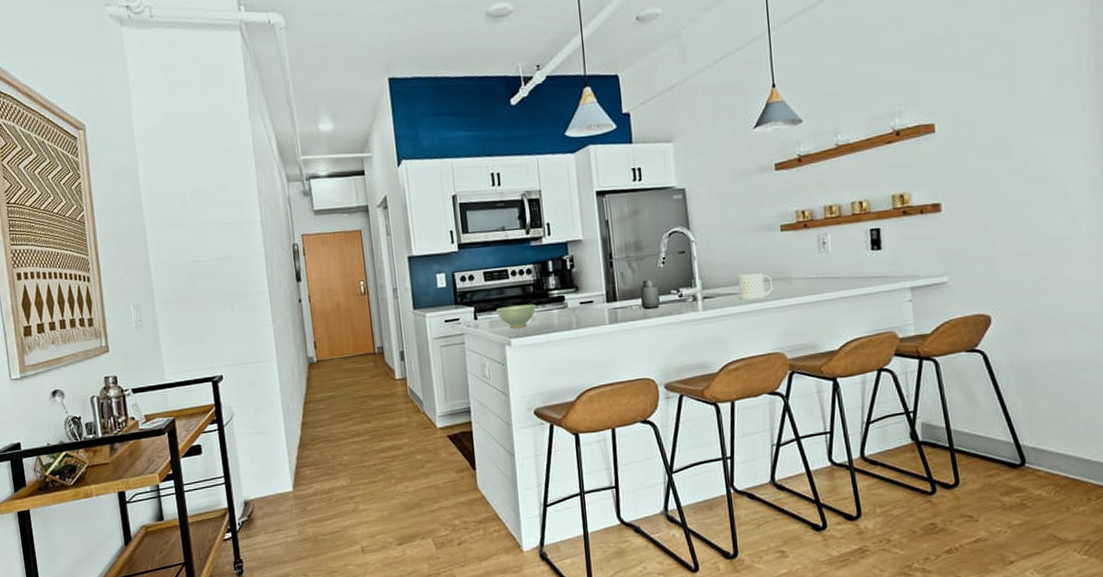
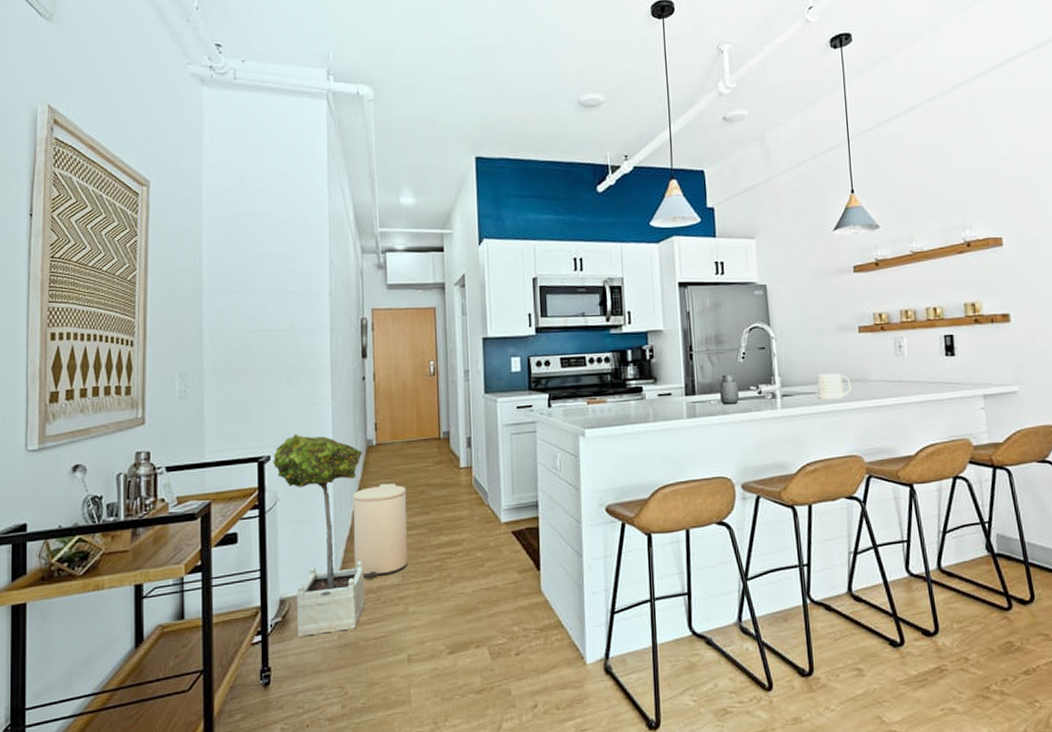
potted tree: none [225,355,320,533] -> present [273,434,366,637]
pedal bin: none [300,396,354,482] -> present [353,483,408,579]
bowl: present [495,304,537,328] -> none [571,393,613,418]

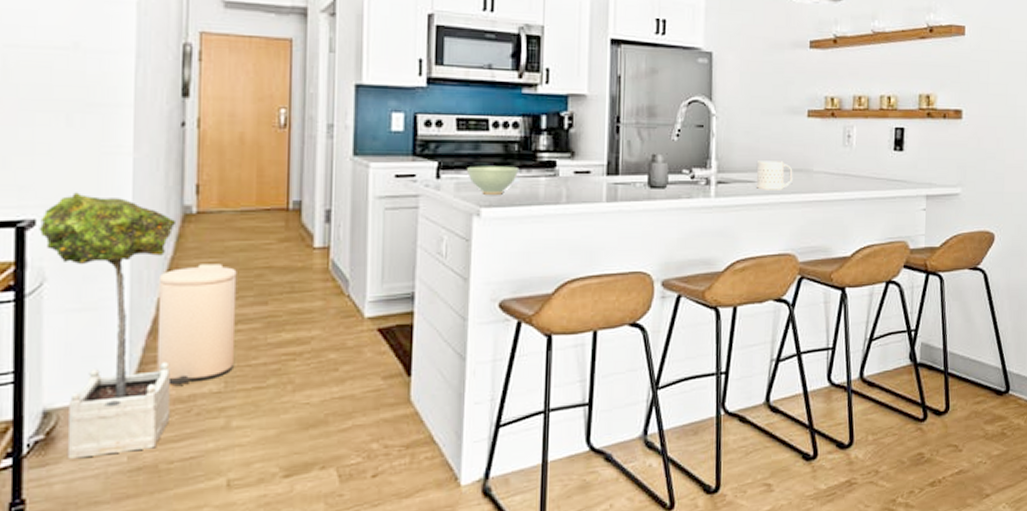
bowl: none [571,393,613,418] -> present [466,166,520,195]

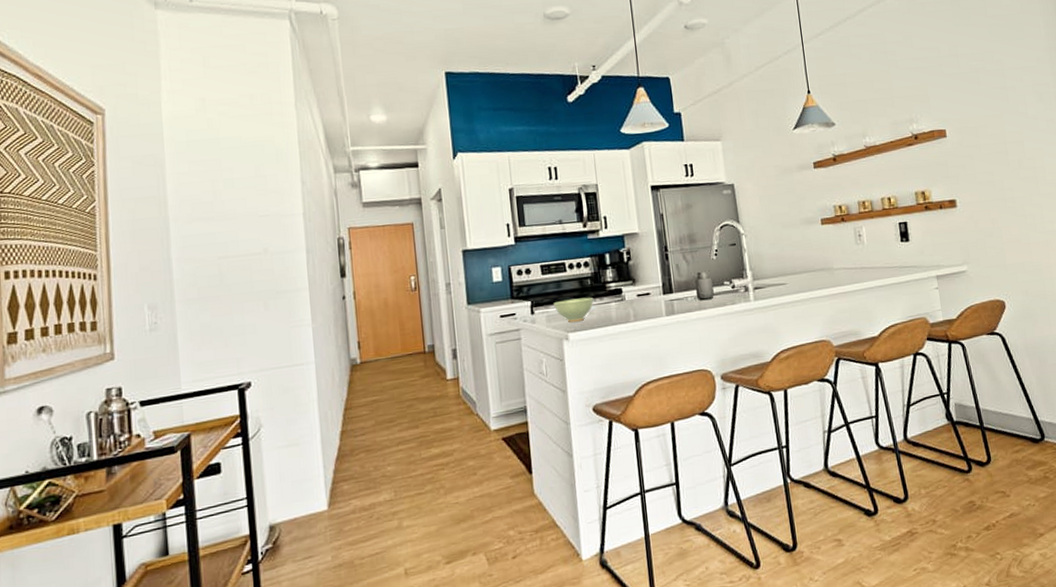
potted tree: present [40,192,177,459] -> none [254,358,359,562]
pedal bin: present [156,263,237,386] -> none [340,400,399,498]
mug: present [756,161,793,190] -> none [784,264,818,290]

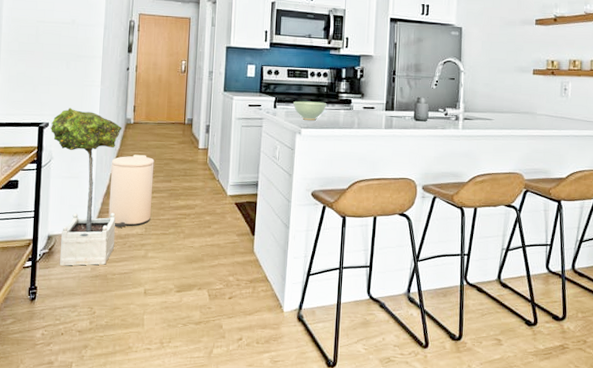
potted tree: none [254,358,359,562] -> present [50,108,123,266]
pedal bin: none [340,400,399,498] -> present [108,154,155,228]

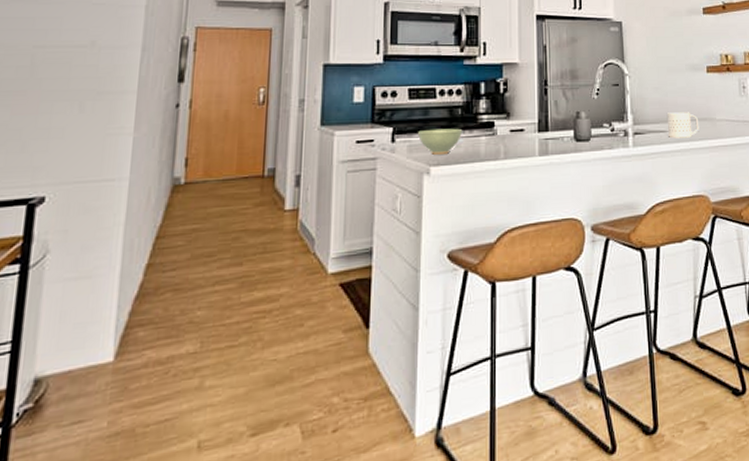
potted tree: present [50,108,123,266] -> none [47,170,167,427]
pedal bin: present [108,154,155,228] -> none [140,229,217,348]
mug: none [493,105,521,127] -> present [666,112,699,139]

